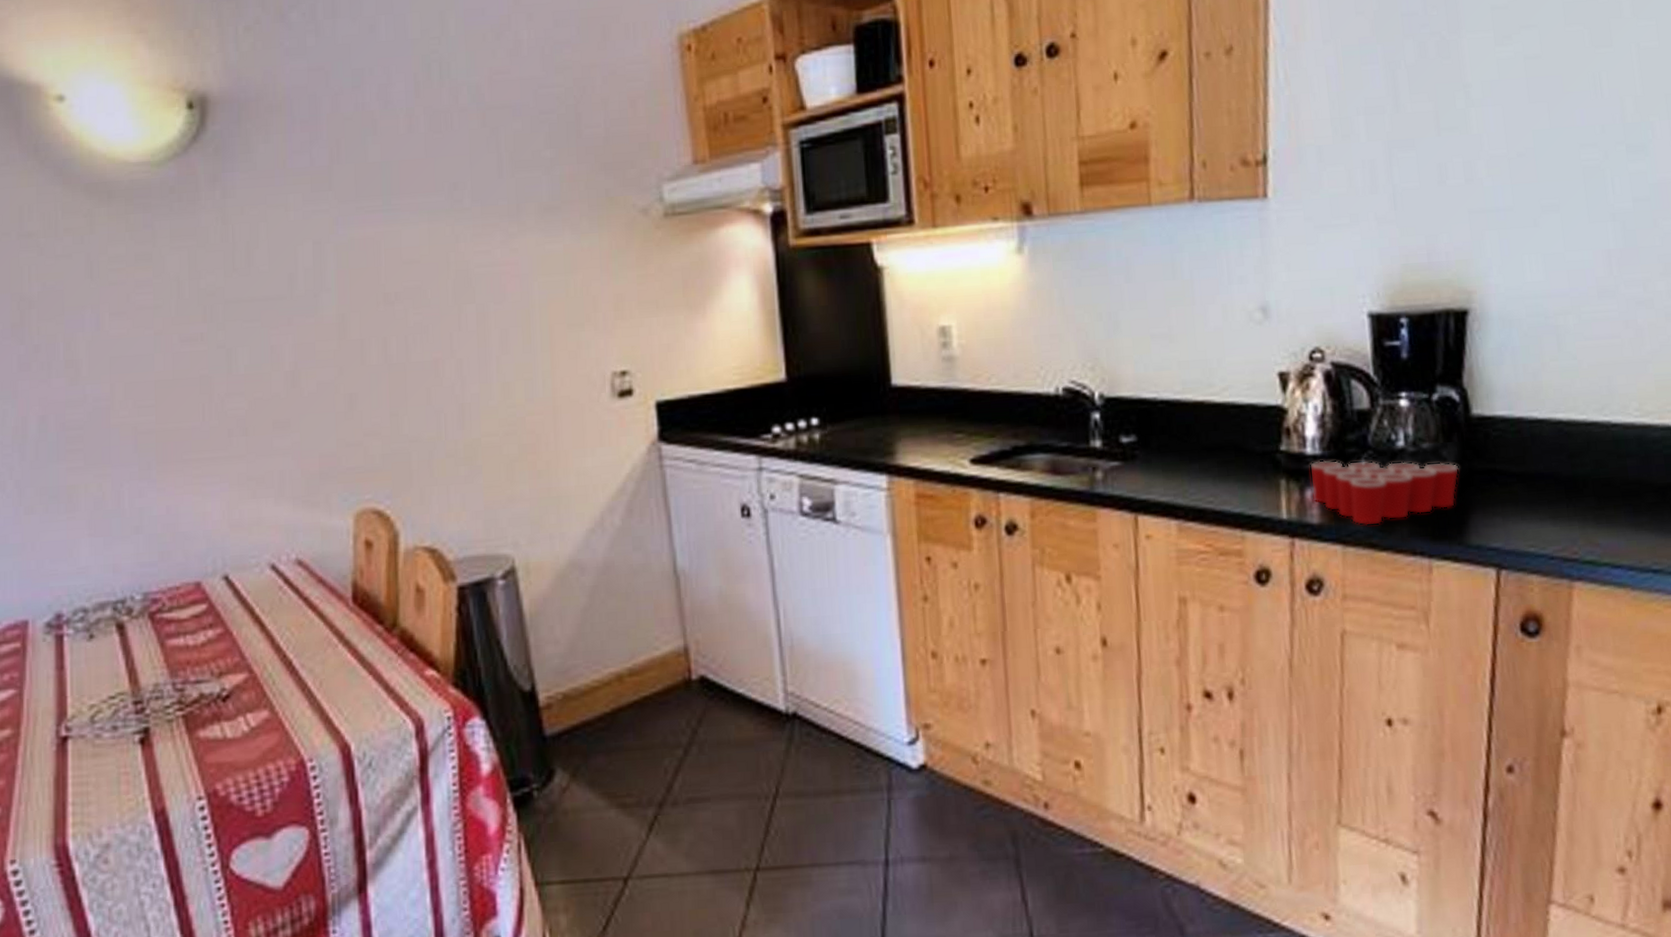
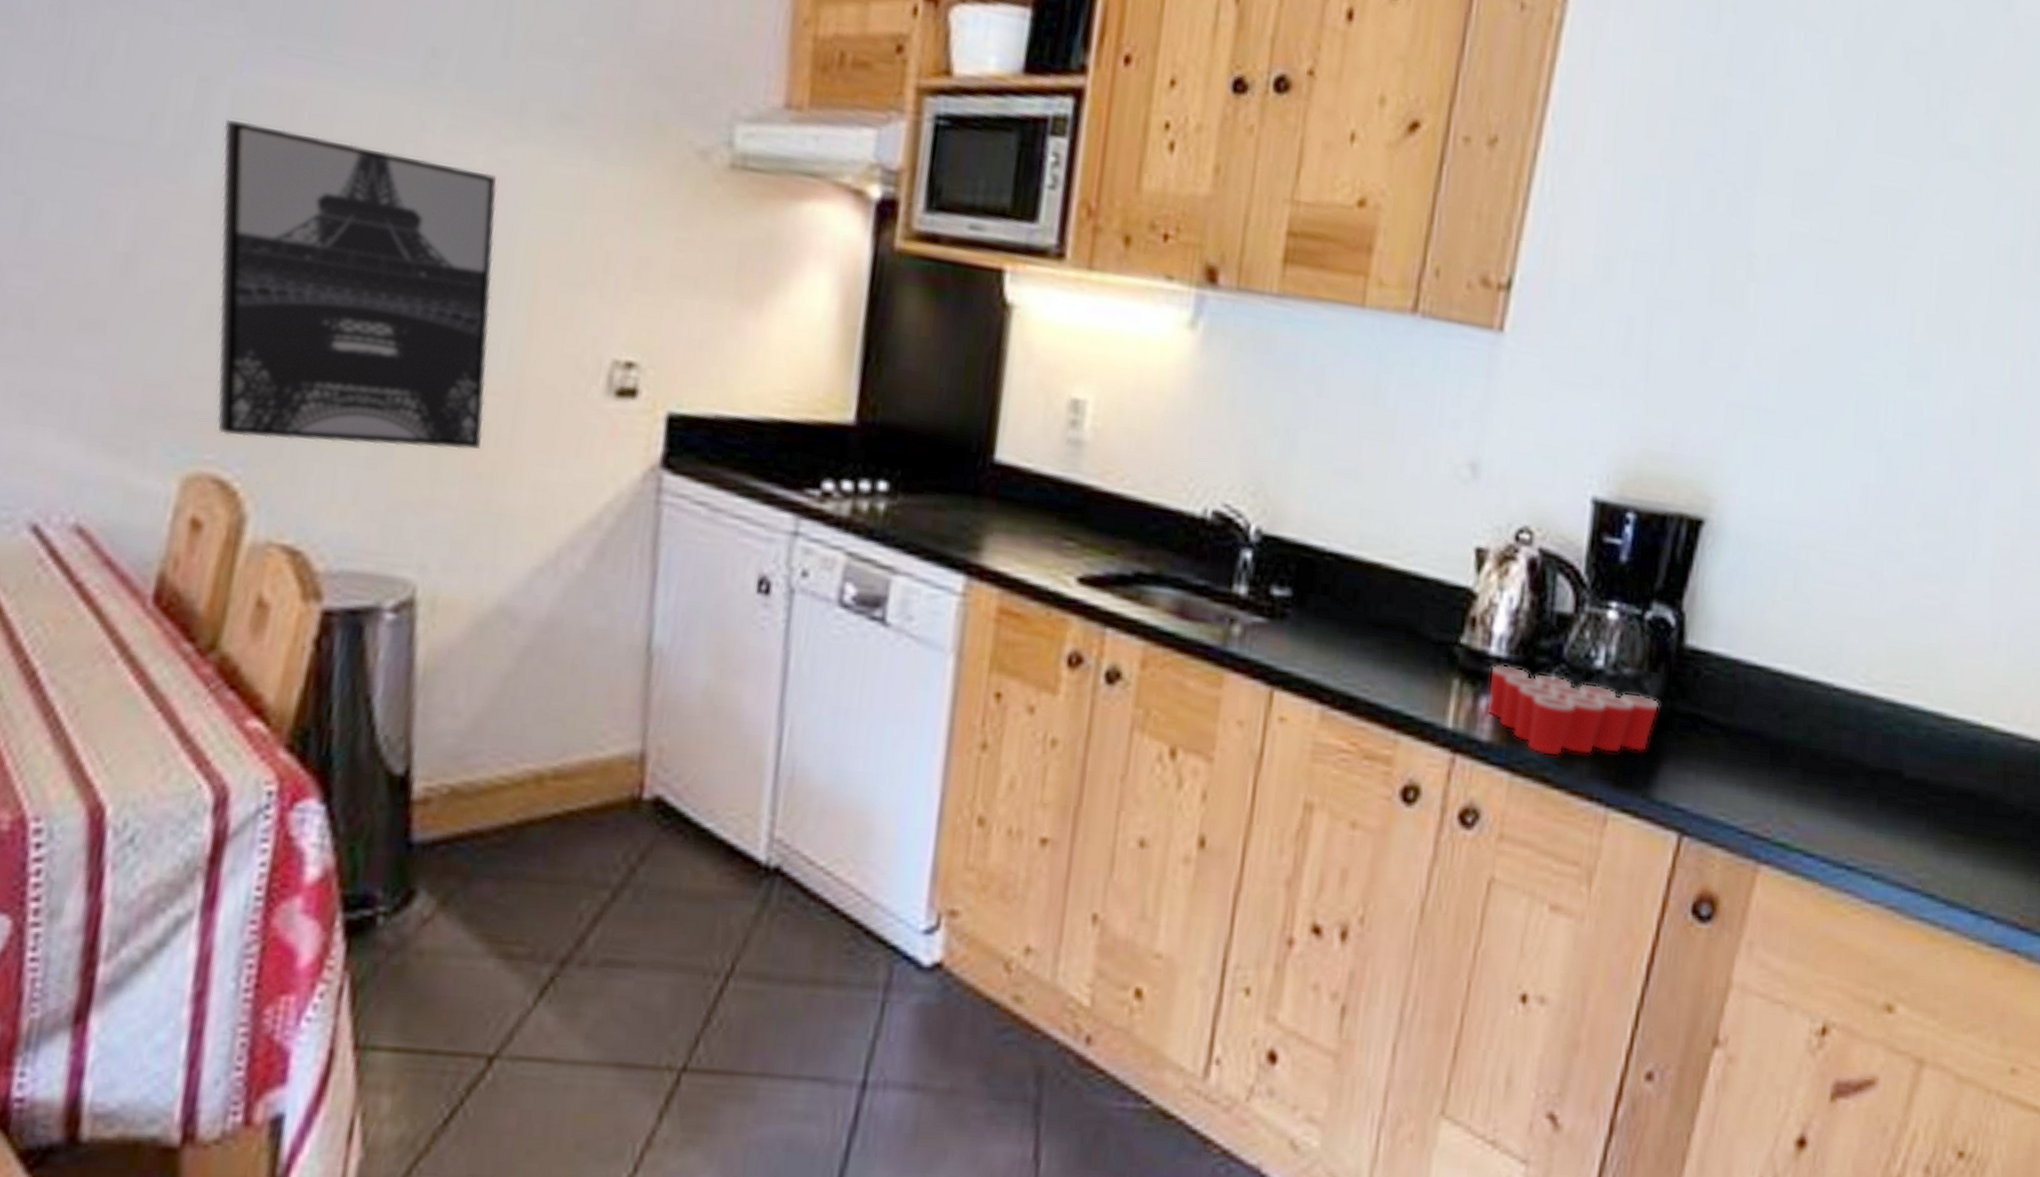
wall art: none [334,261,537,479] -> present [217,120,498,450]

